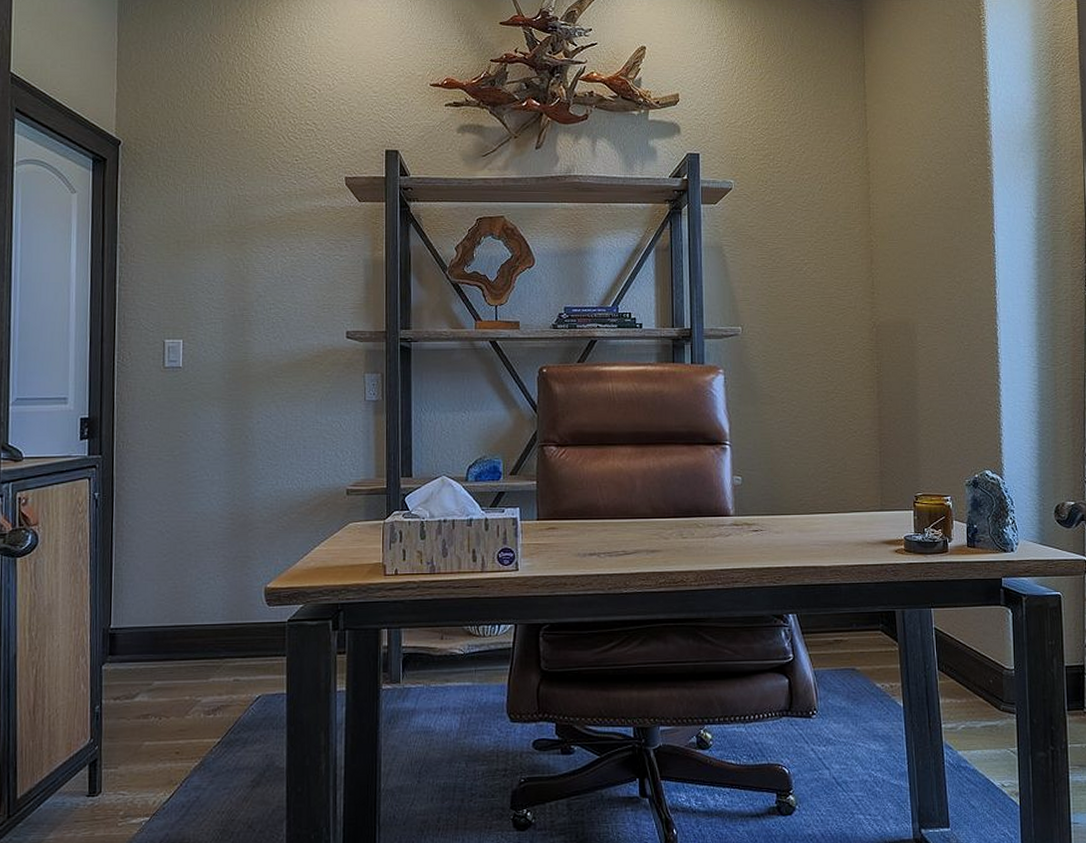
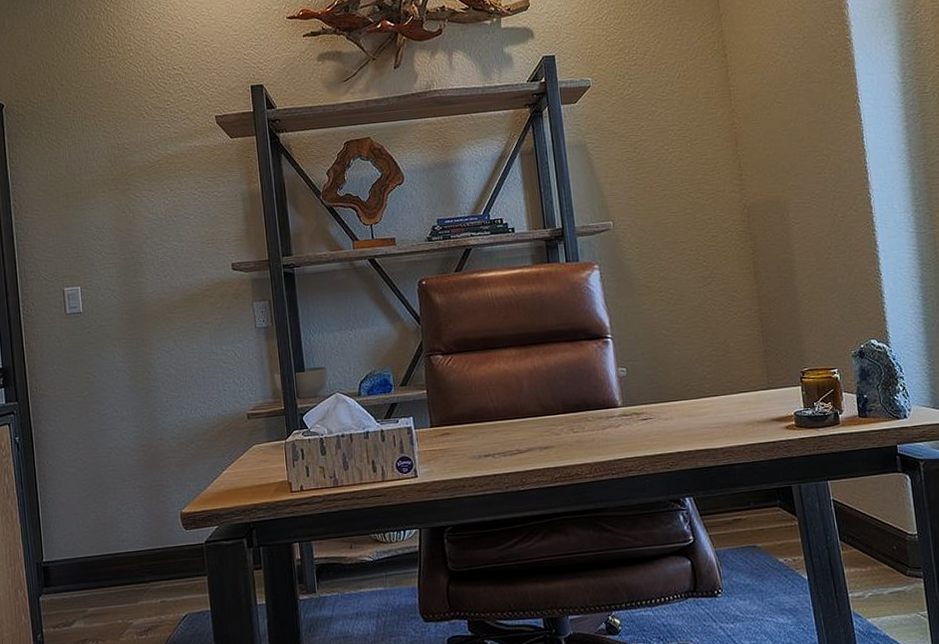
bowl: none [378,447,436,480] -> present [273,366,328,400]

